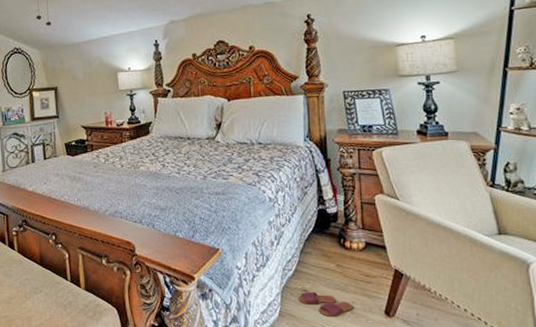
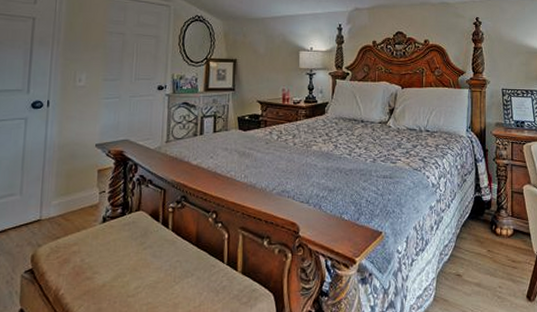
slippers: present [298,291,353,316] -> none [452,276,500,301]

